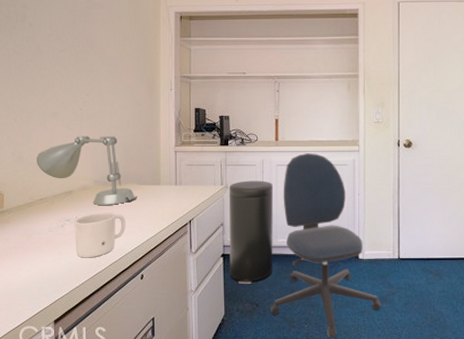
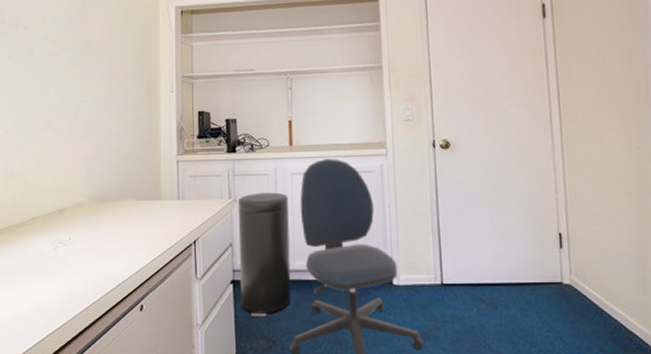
desk lamp: present [37,136,137,206] -> none [29,145,136,225]
mug: present [74,213,126,258] -> none [67,233,123,286]

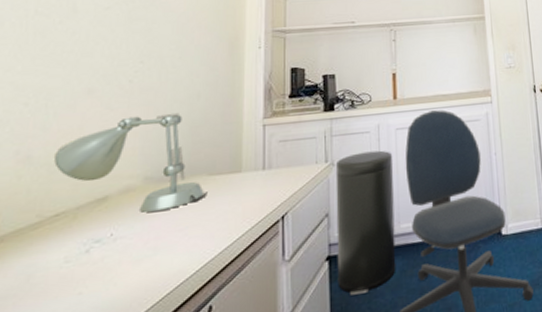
desk lamp: none [29,145,136,225] -> present [54,112,208,213]

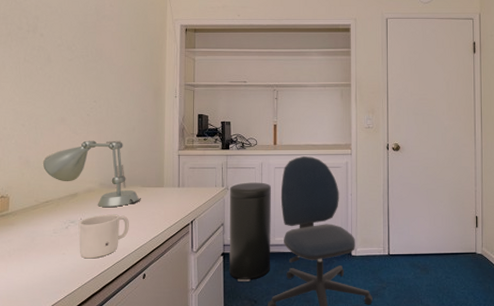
mug: none [105,220,188,296] -> present [78,214,129,259]

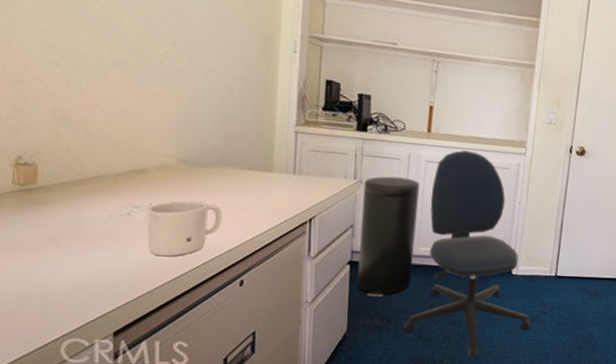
desk lamp: present [43,140,141,208] -> none [91,97,240,193]

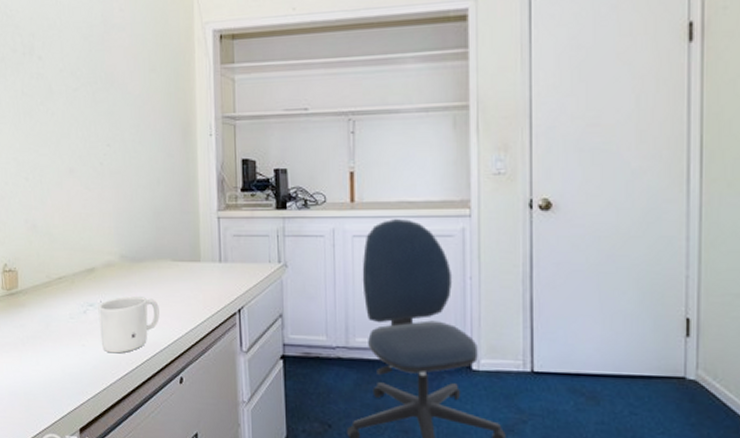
pedal bin: present [357,176,419,298] -> none [288,257,350,398]

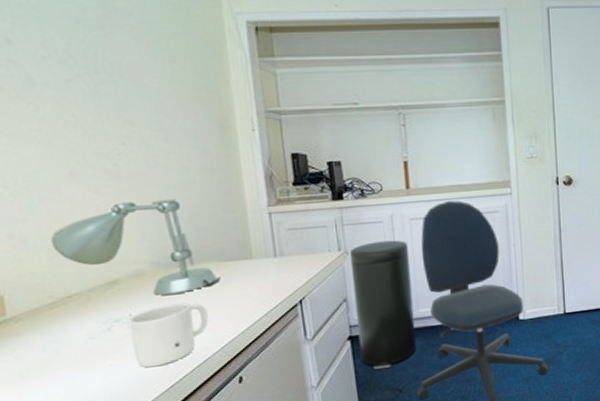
desk lamp: none [52,197,173,288] -> present [51,198,221,296]
pedal bin: none [288,257,350,398] -> present [349,240,417,370]

